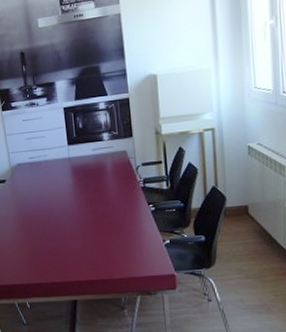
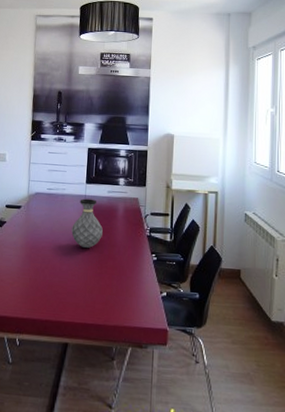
vase: none [61,160,94,210] -> present [71,198,103,248]

